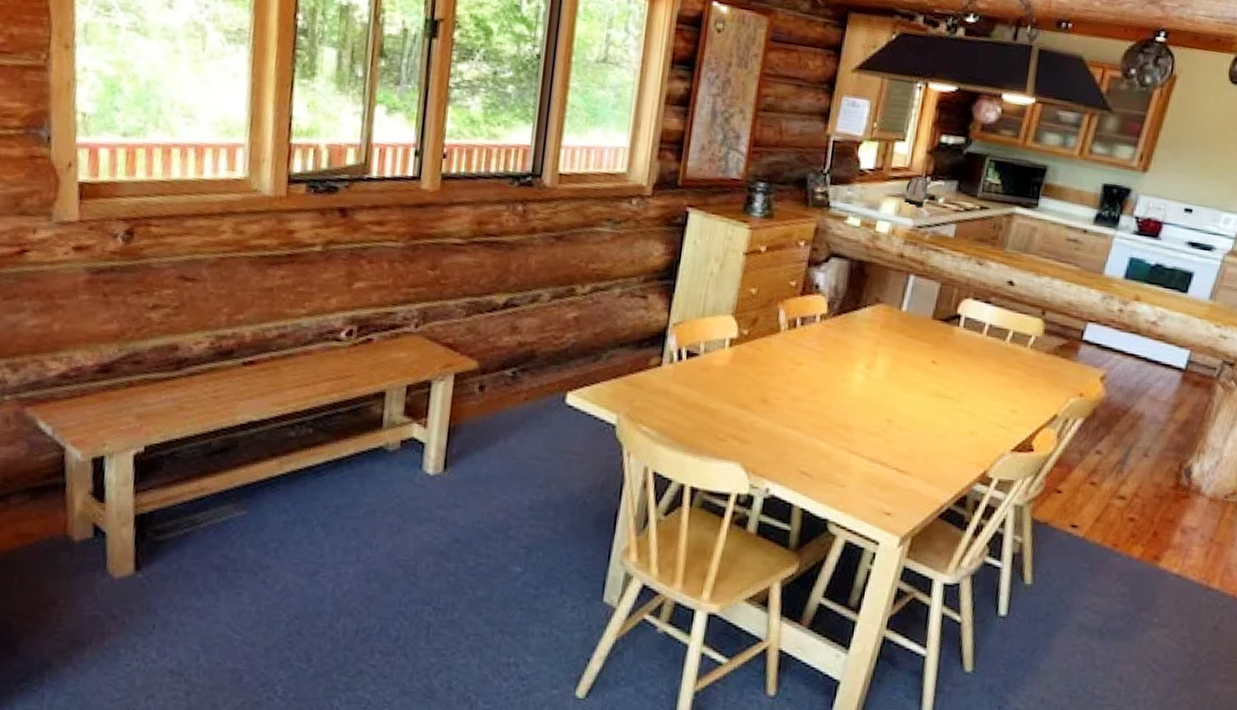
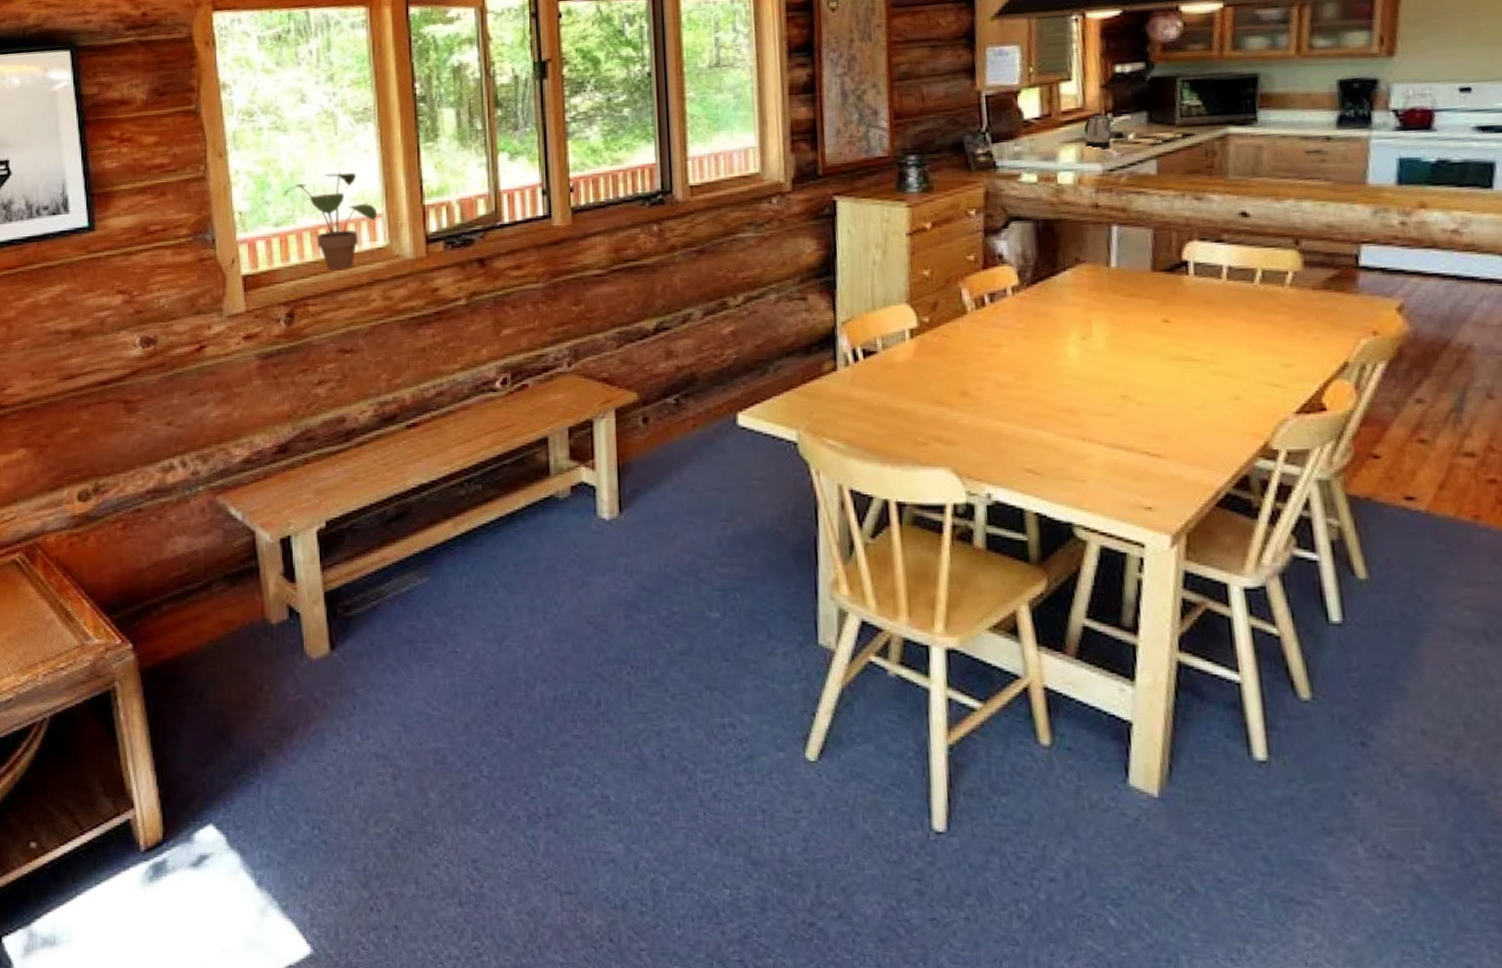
potted plant: none [136,90,240,196] -> present [284,172,378,271]

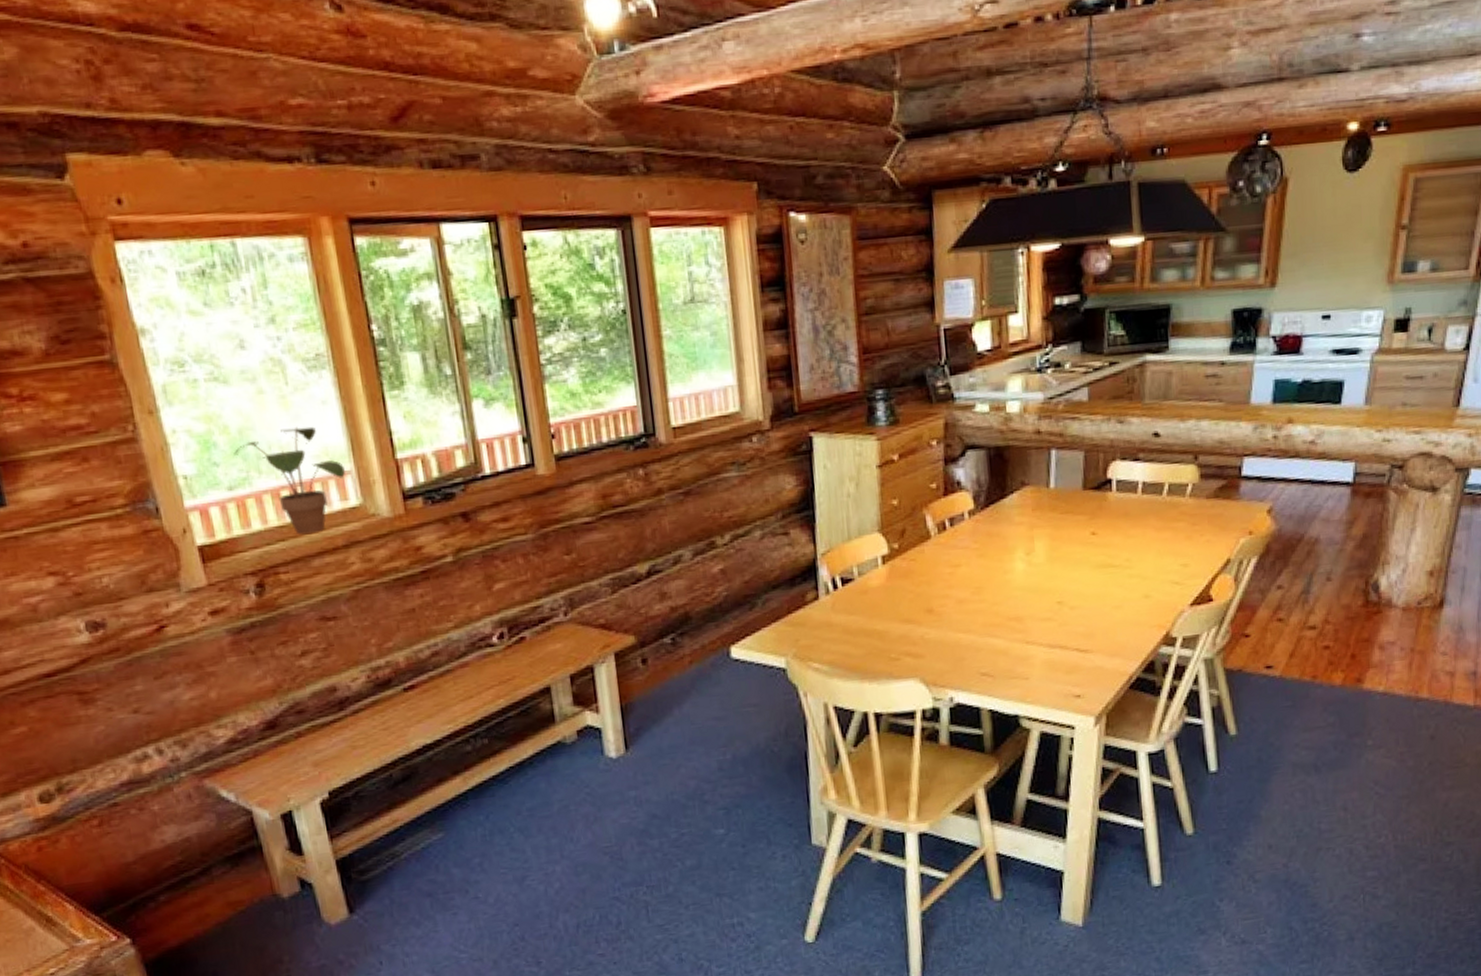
kettle: present [1084,115,1112,150] -> none [1028,346,1052,379]

